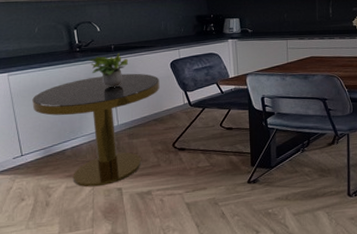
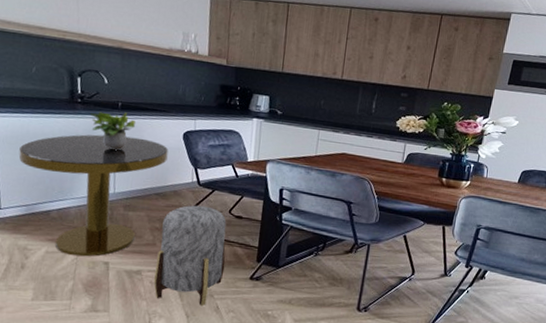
stool: none [163,123,224,214] -> present [154,205,227,306]

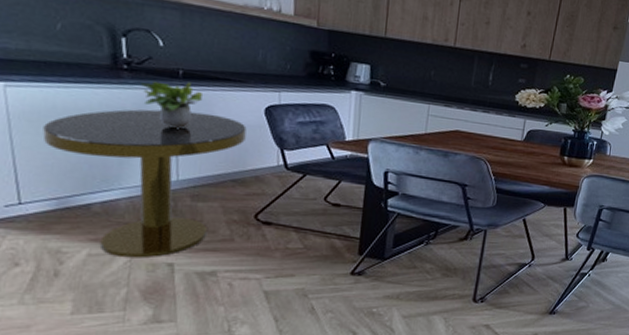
stool: present [154,205,227,306] -> none [233,192,322,307]

